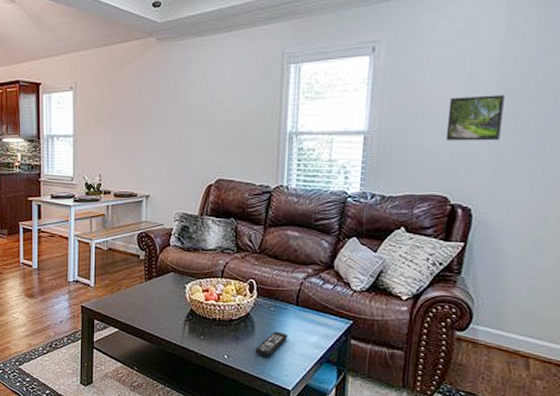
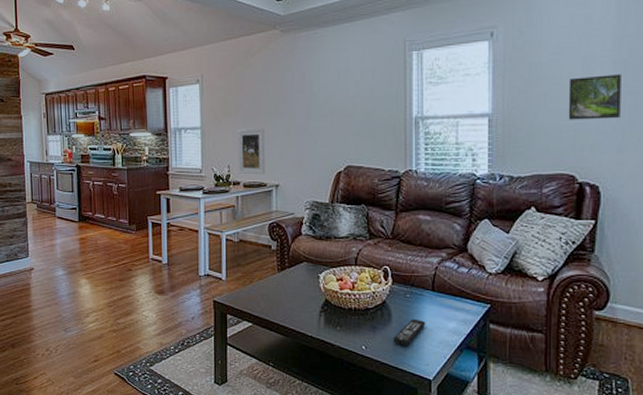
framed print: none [109,138,137,185] -> present [237,128,265,175]

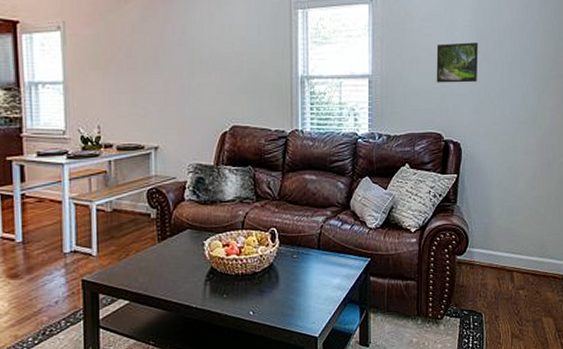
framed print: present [237,128,265,175] -> none [108,84,143,136]
remote control: present [393,318,426,346] -> none [280,278,312,307]

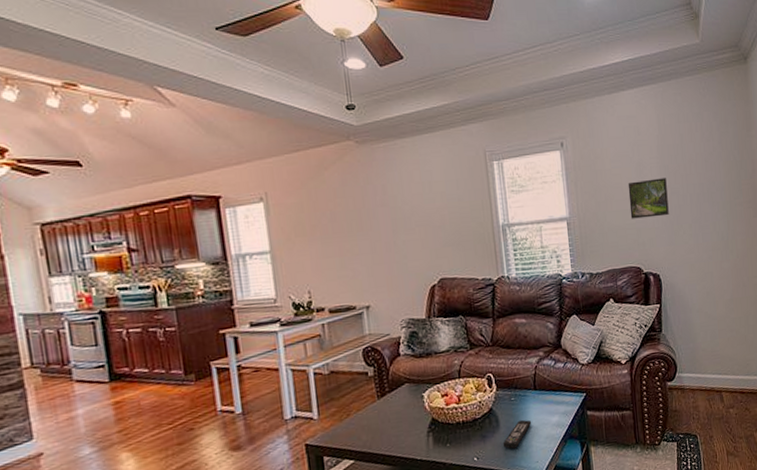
remote control: none [280,278,312,307] -> present [502,419,532,449]

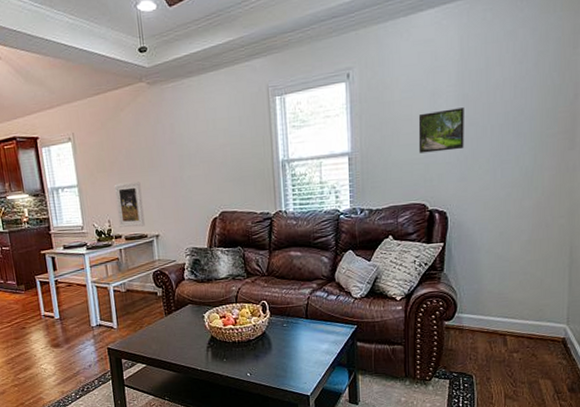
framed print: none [315,247,353,299] -> present [114,181,145,227]
remote control: present [502,419,532,449] -> none [274,344,302,369]

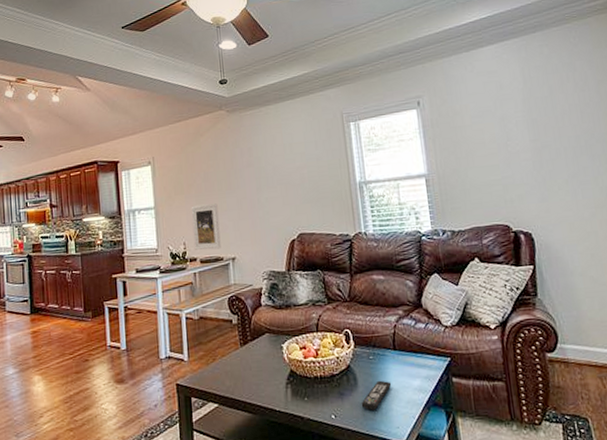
remote control: none [274,344,302,369] -> present [361,380,392,411]
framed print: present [418,107,464,154] -> none [490,131,540,175]

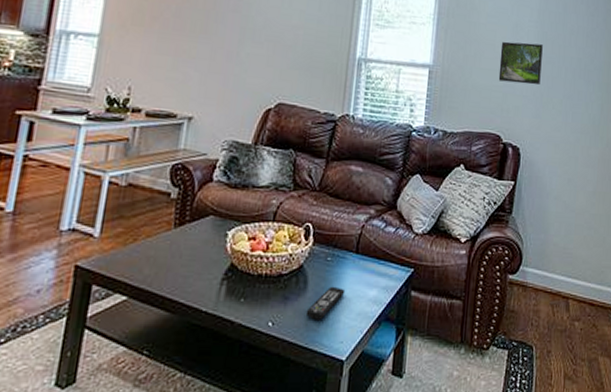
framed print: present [191,203,221,250] -> none [141,43,185,103]
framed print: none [490,131,540,175] -> present [498,41,543,85]

